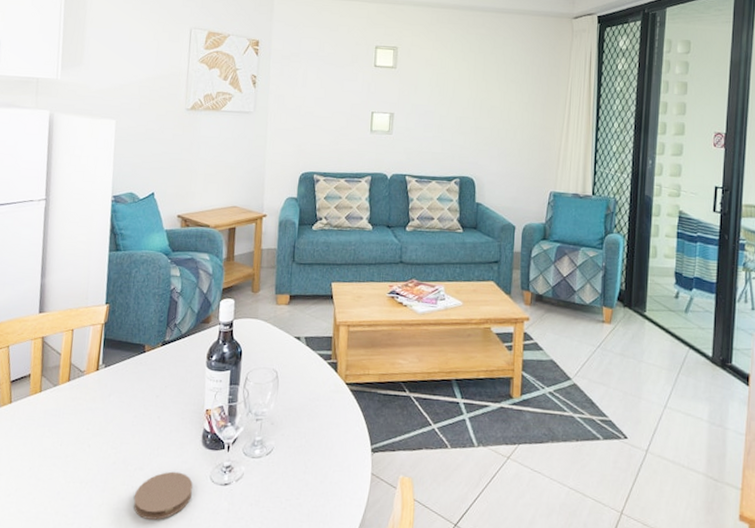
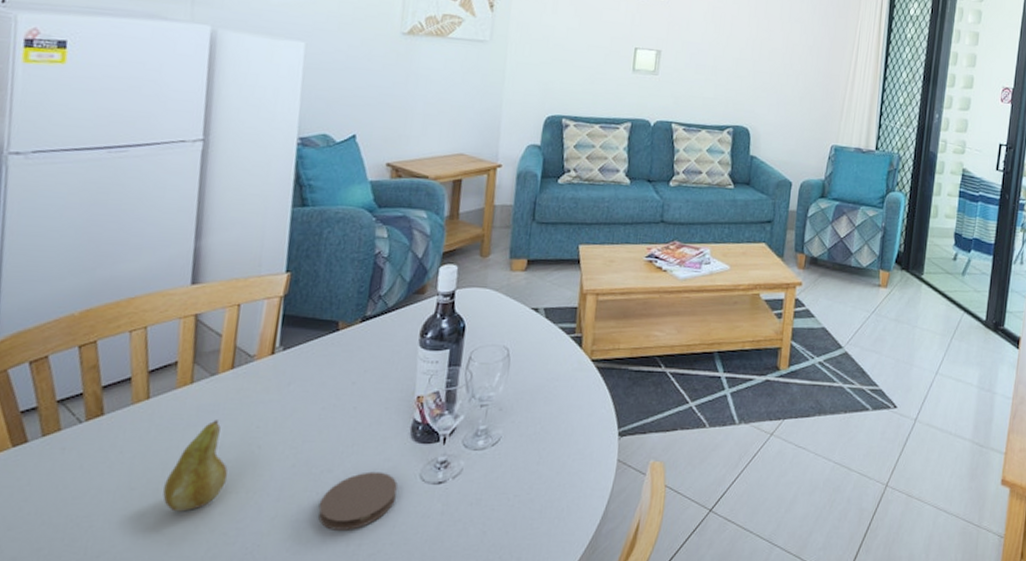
fruit: none [22,422,67,495] -> present [163,420,228,512]

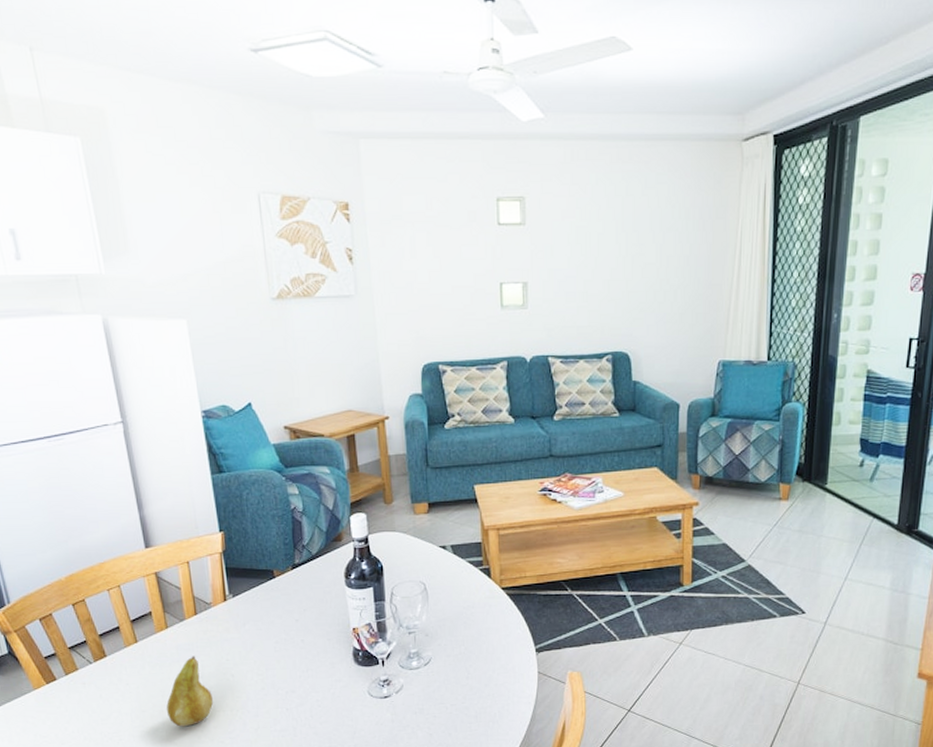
coaster: present [318,471,398,530] -> none [290,690,352,737]

